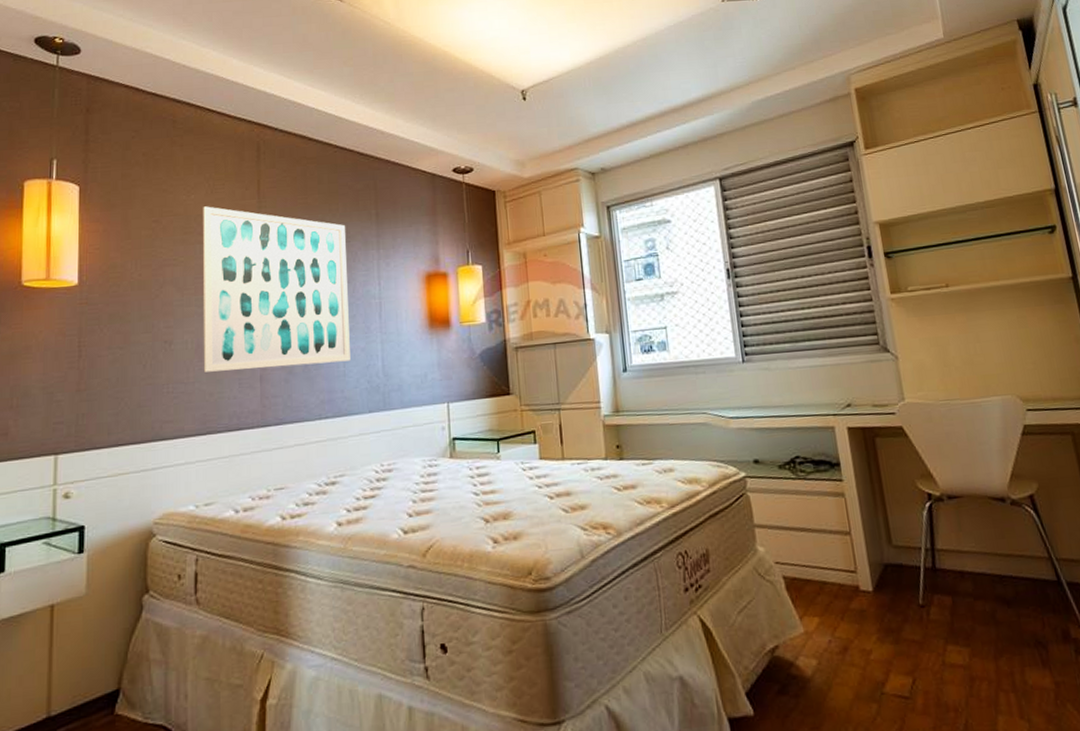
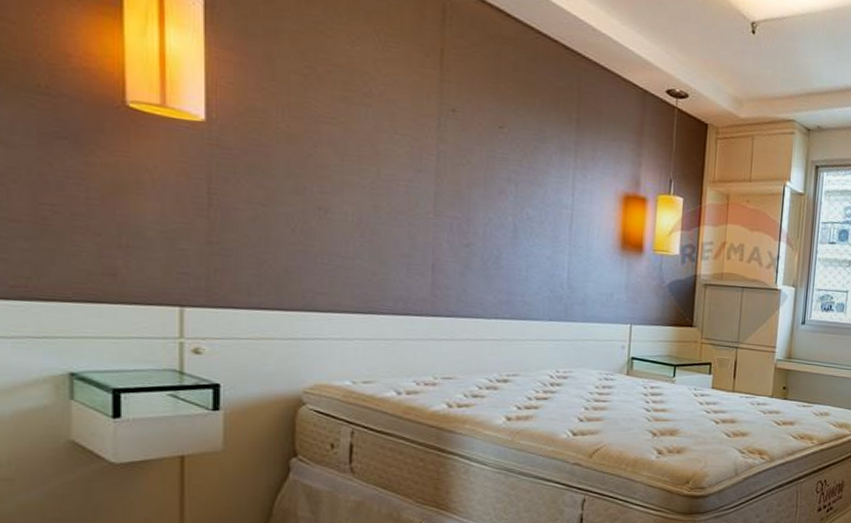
wall art: present [203,206,350,372] -> none [365,63,541,267]

